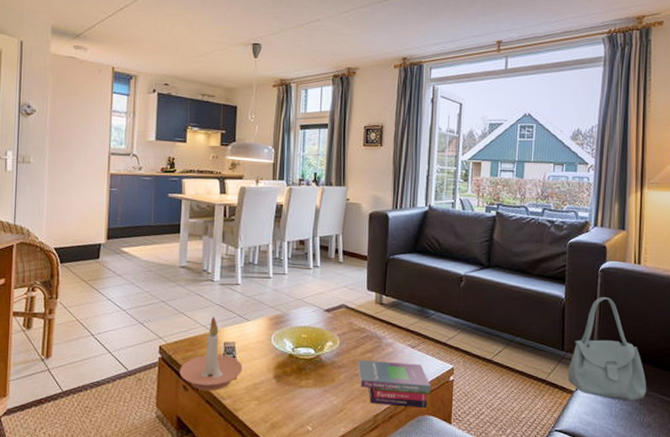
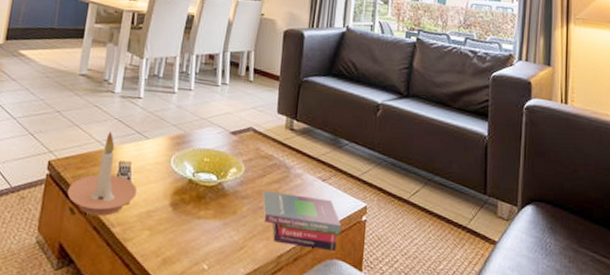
handbag: present [567,297,646,401] -> none [490,137,576,257]

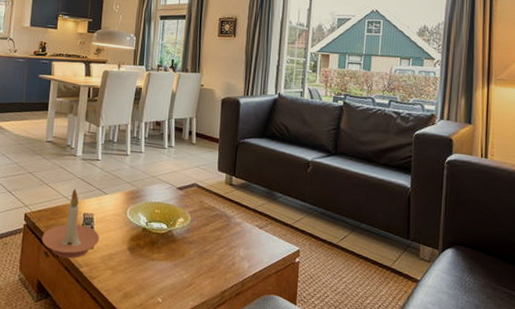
books: present [262,190,342,252] -> none [206,236,278,288]

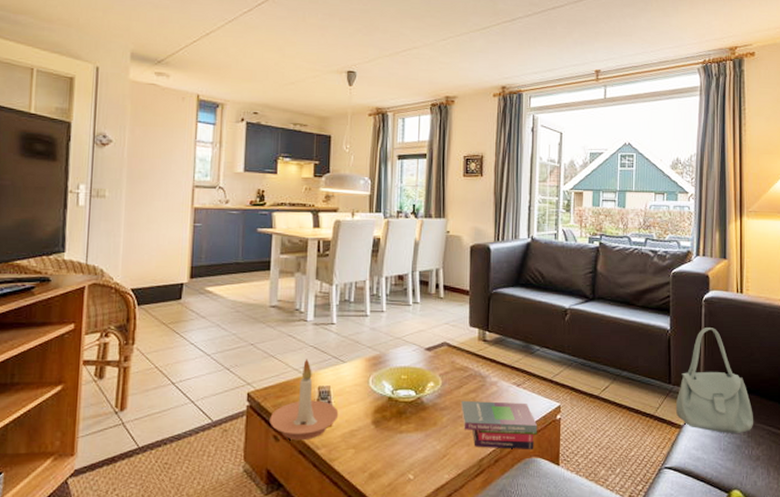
books: none [206,236,278,288] -> present [460,400,538,450]
handbag: none [412,188,494,294] -> present [675,328,753,433]

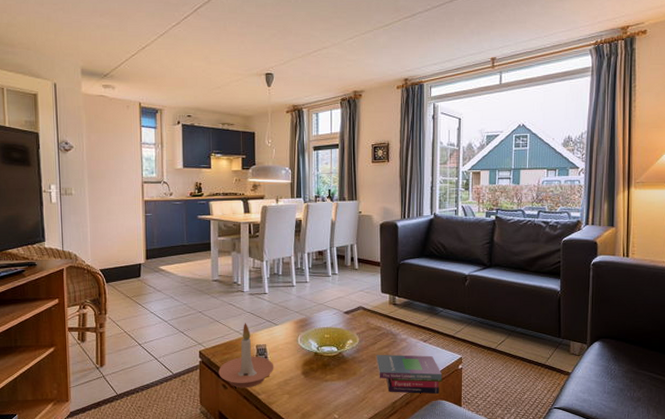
handbag: present [675,328,753,433] -> none [564,288,636,379]

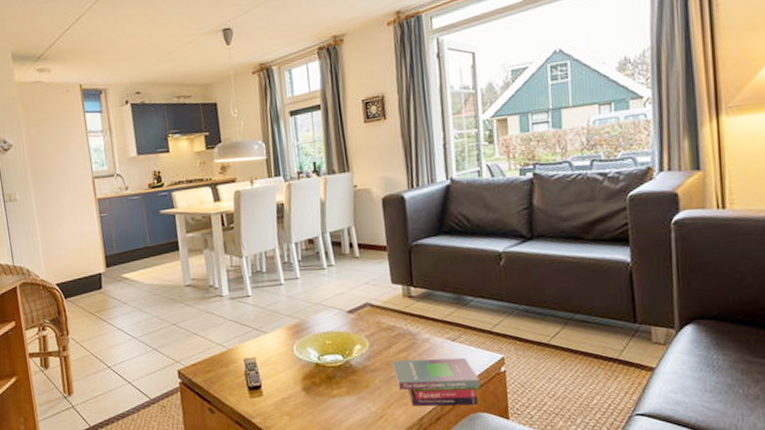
candle holder: present [218,323,274,388] -> none [202,333,268,412]

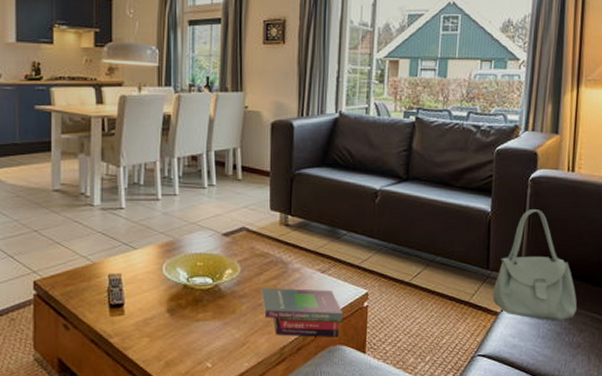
handbag: none [644,254,748,373] -> present [492,209,577,320]

